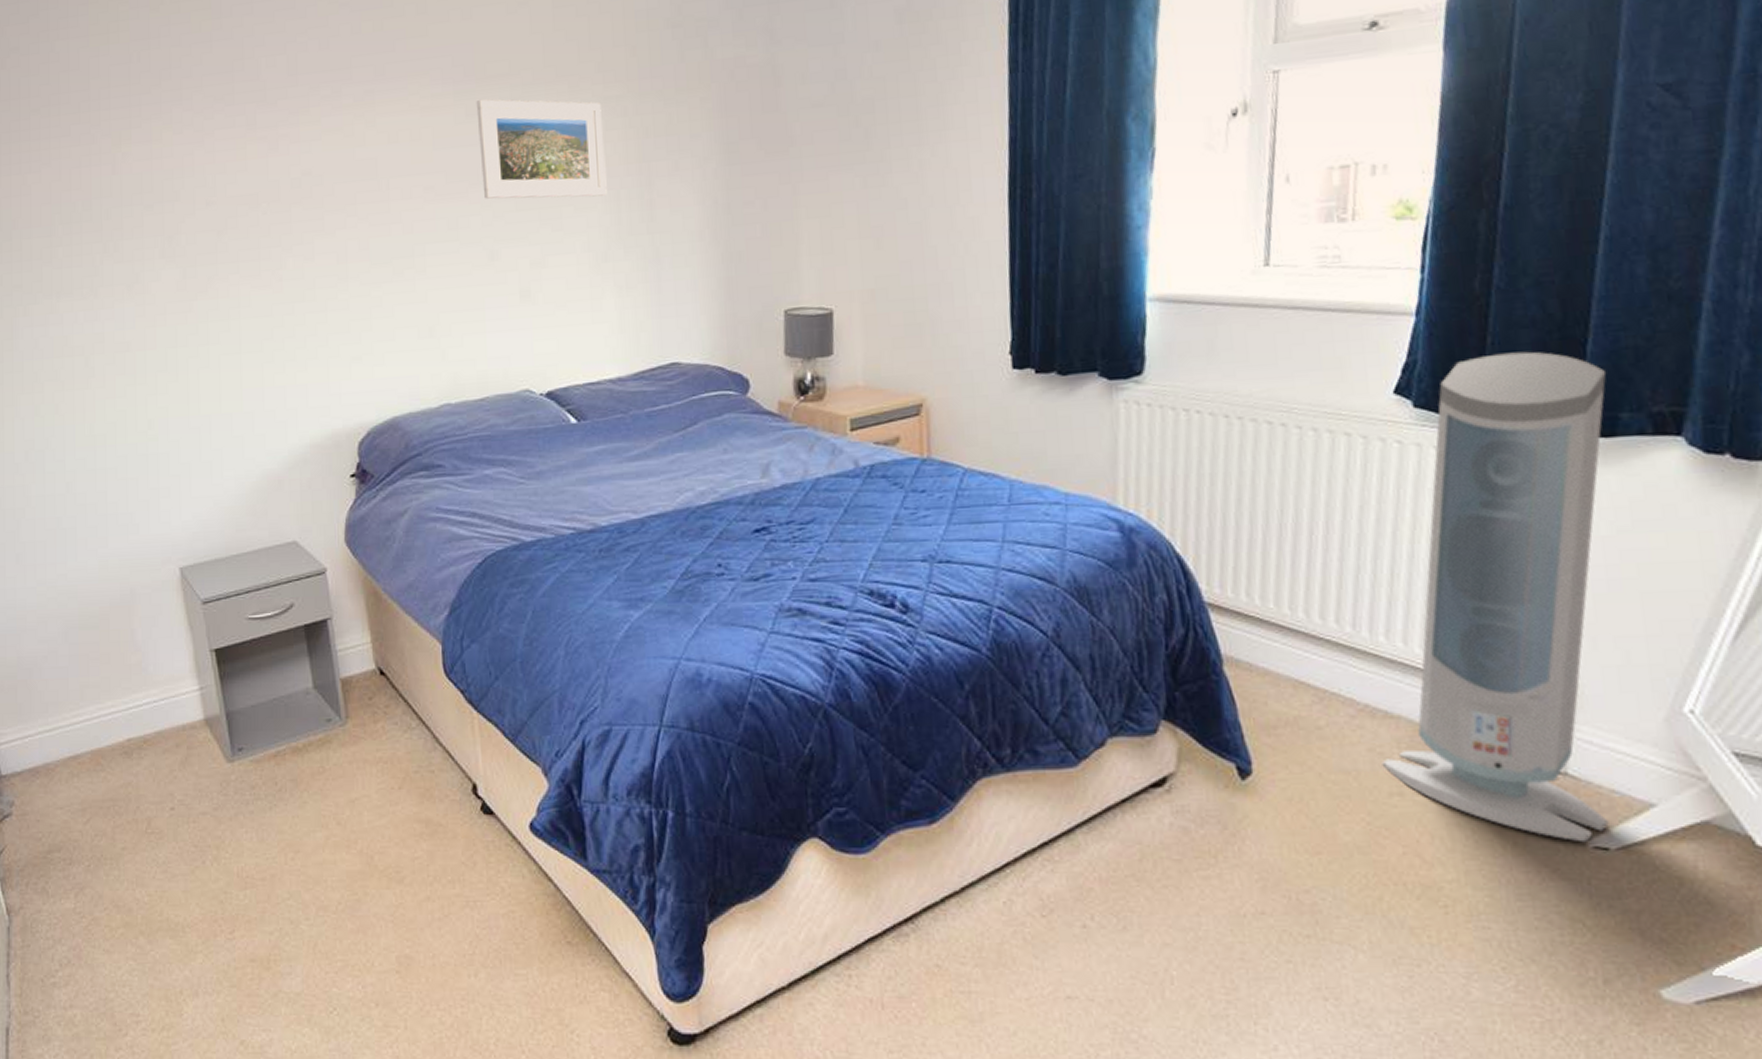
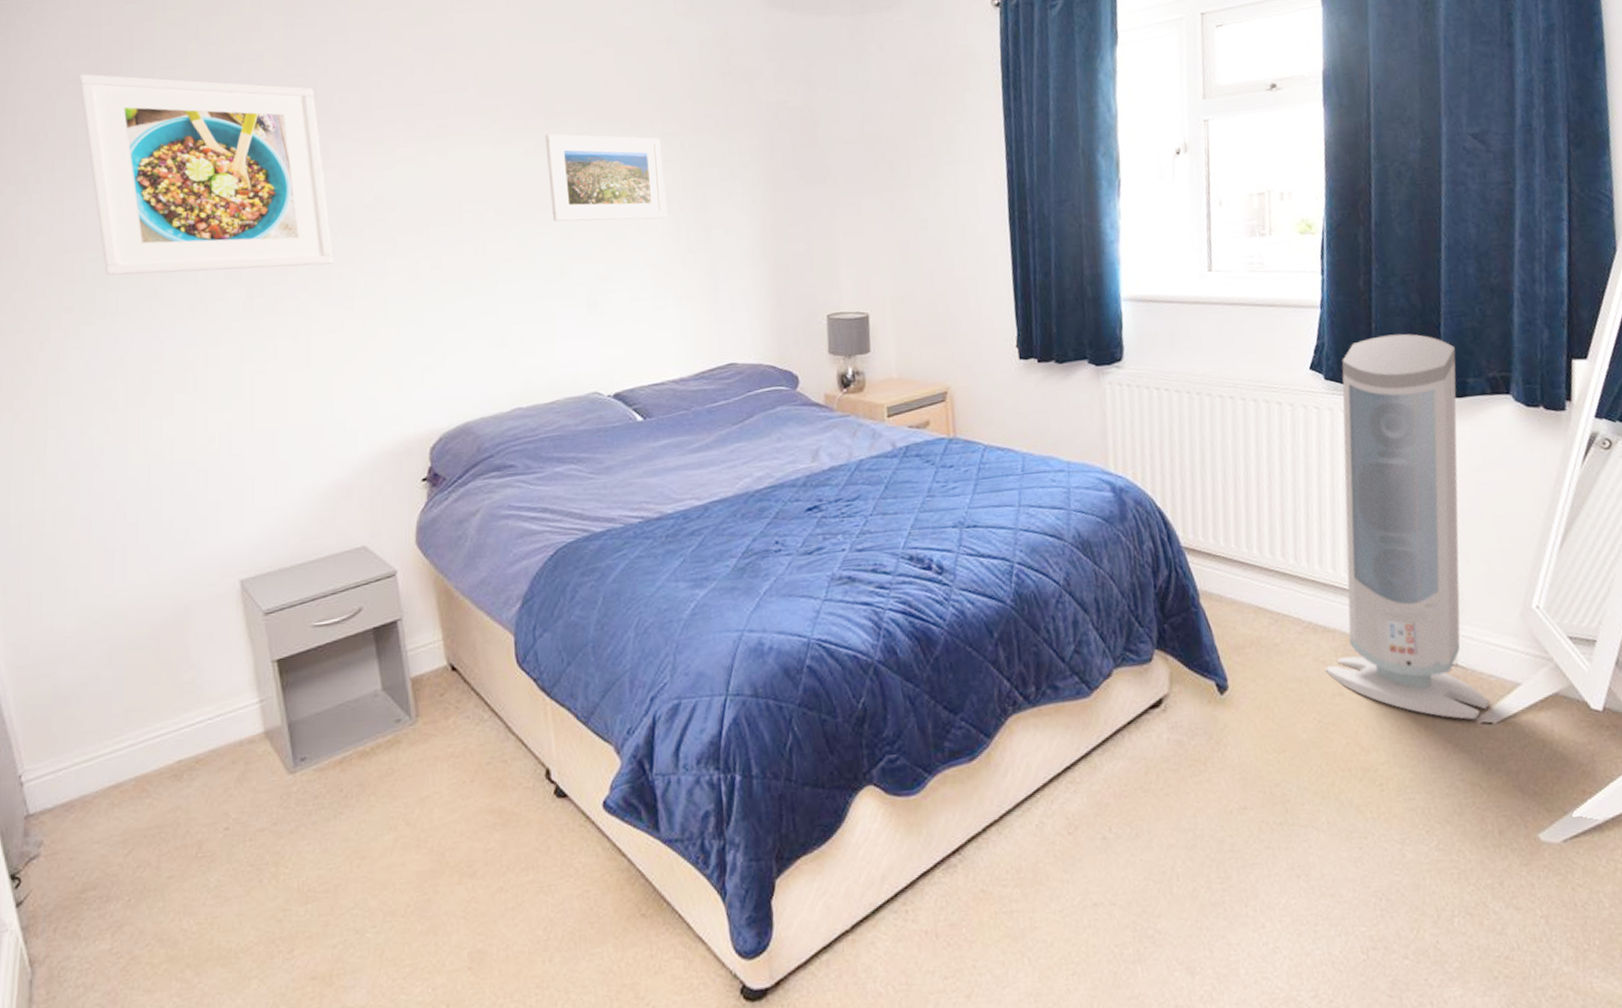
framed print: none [20,41,263,253] -> present [79,73,334,276]

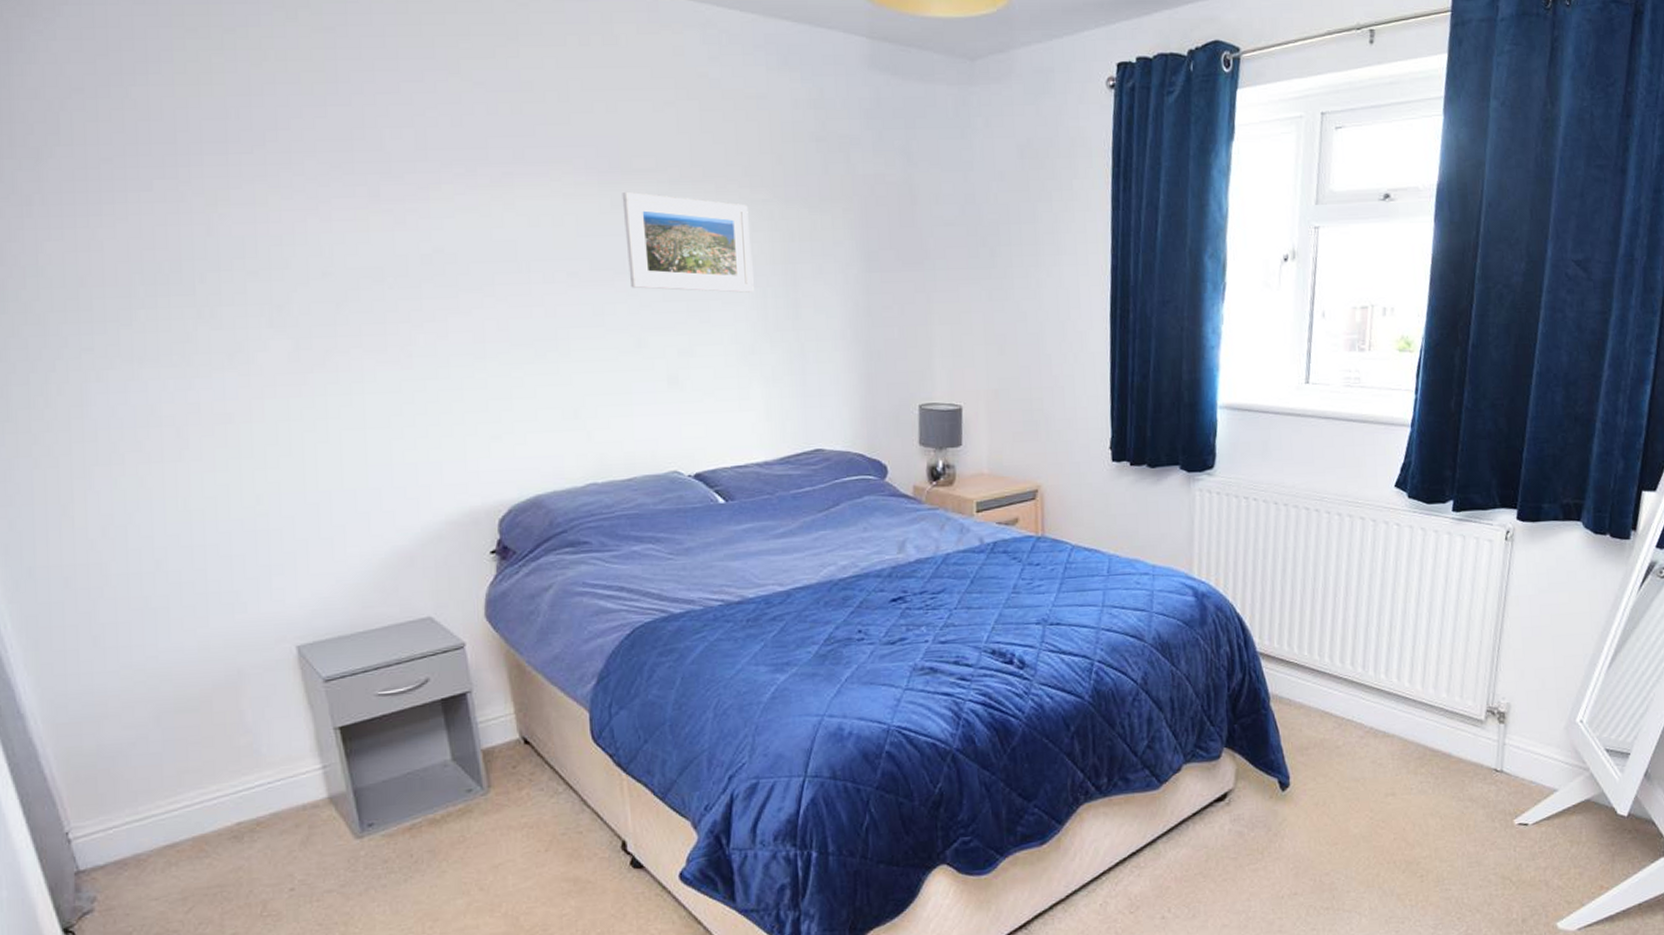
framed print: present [79,73,334,276] -> none [84,83,389,319]
air purifier: present [1325,334,1491,720] -> none [1381,456,1535,821]

